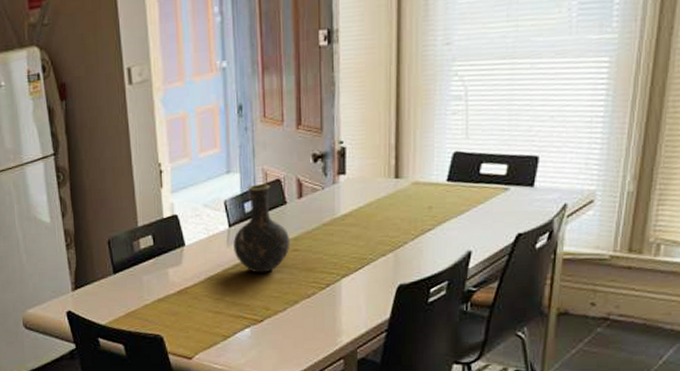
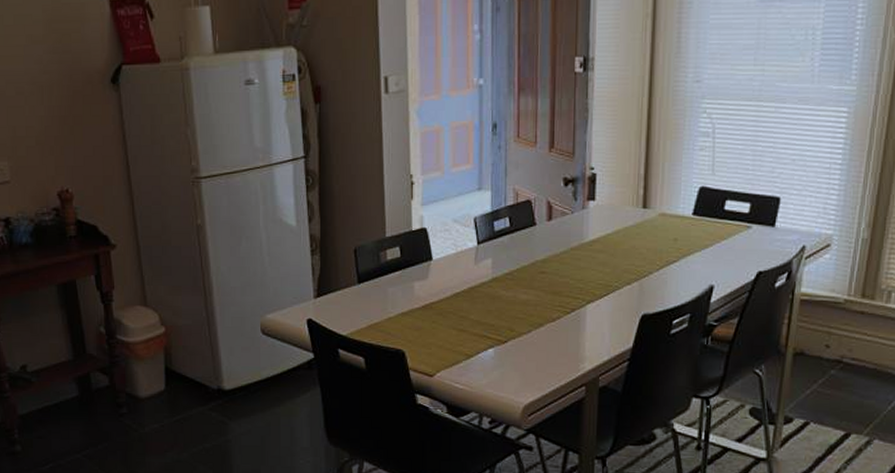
vase: present [233,183,291,273] -> none [481,203,538,293]

